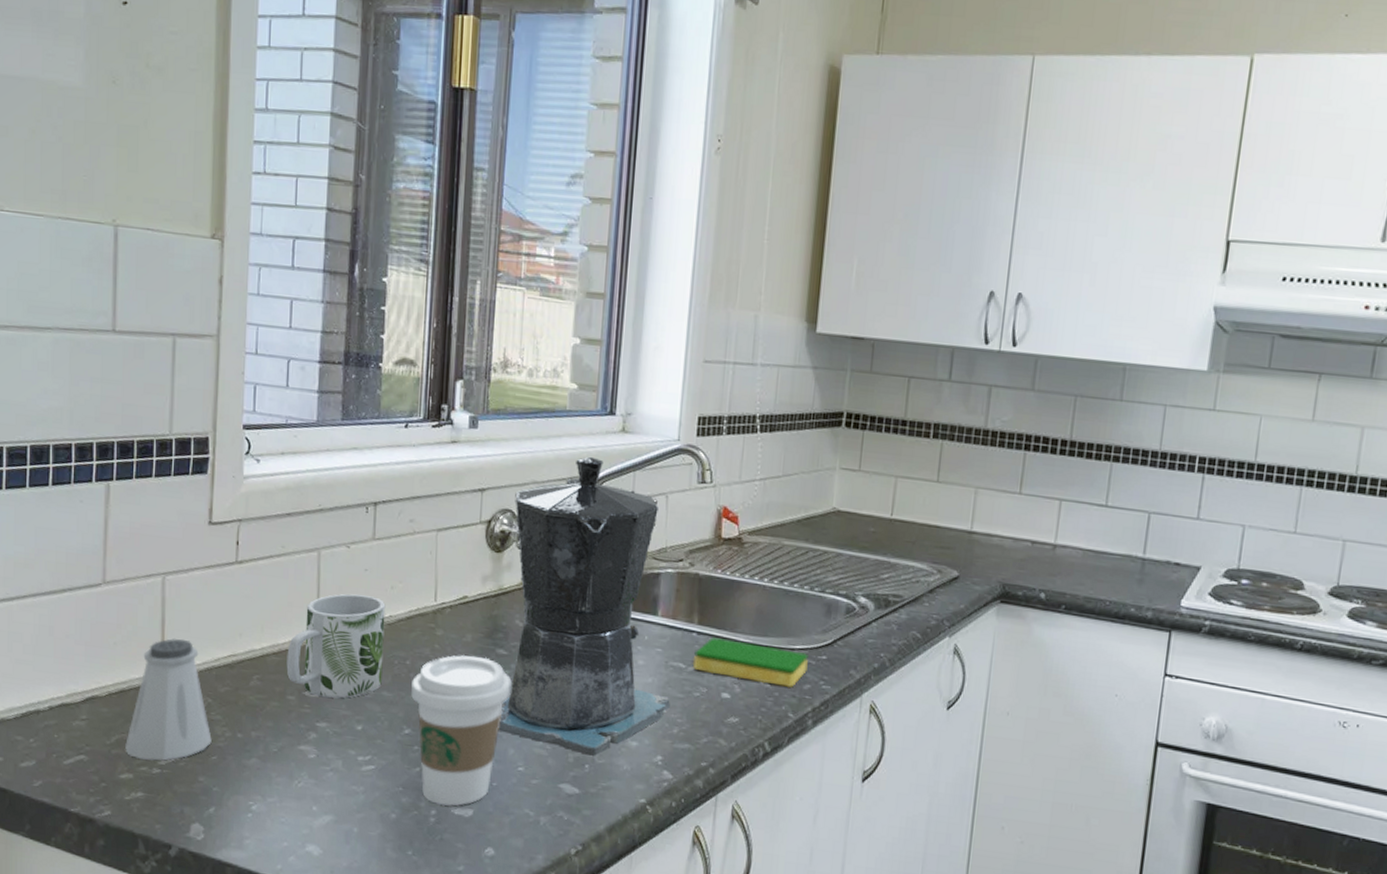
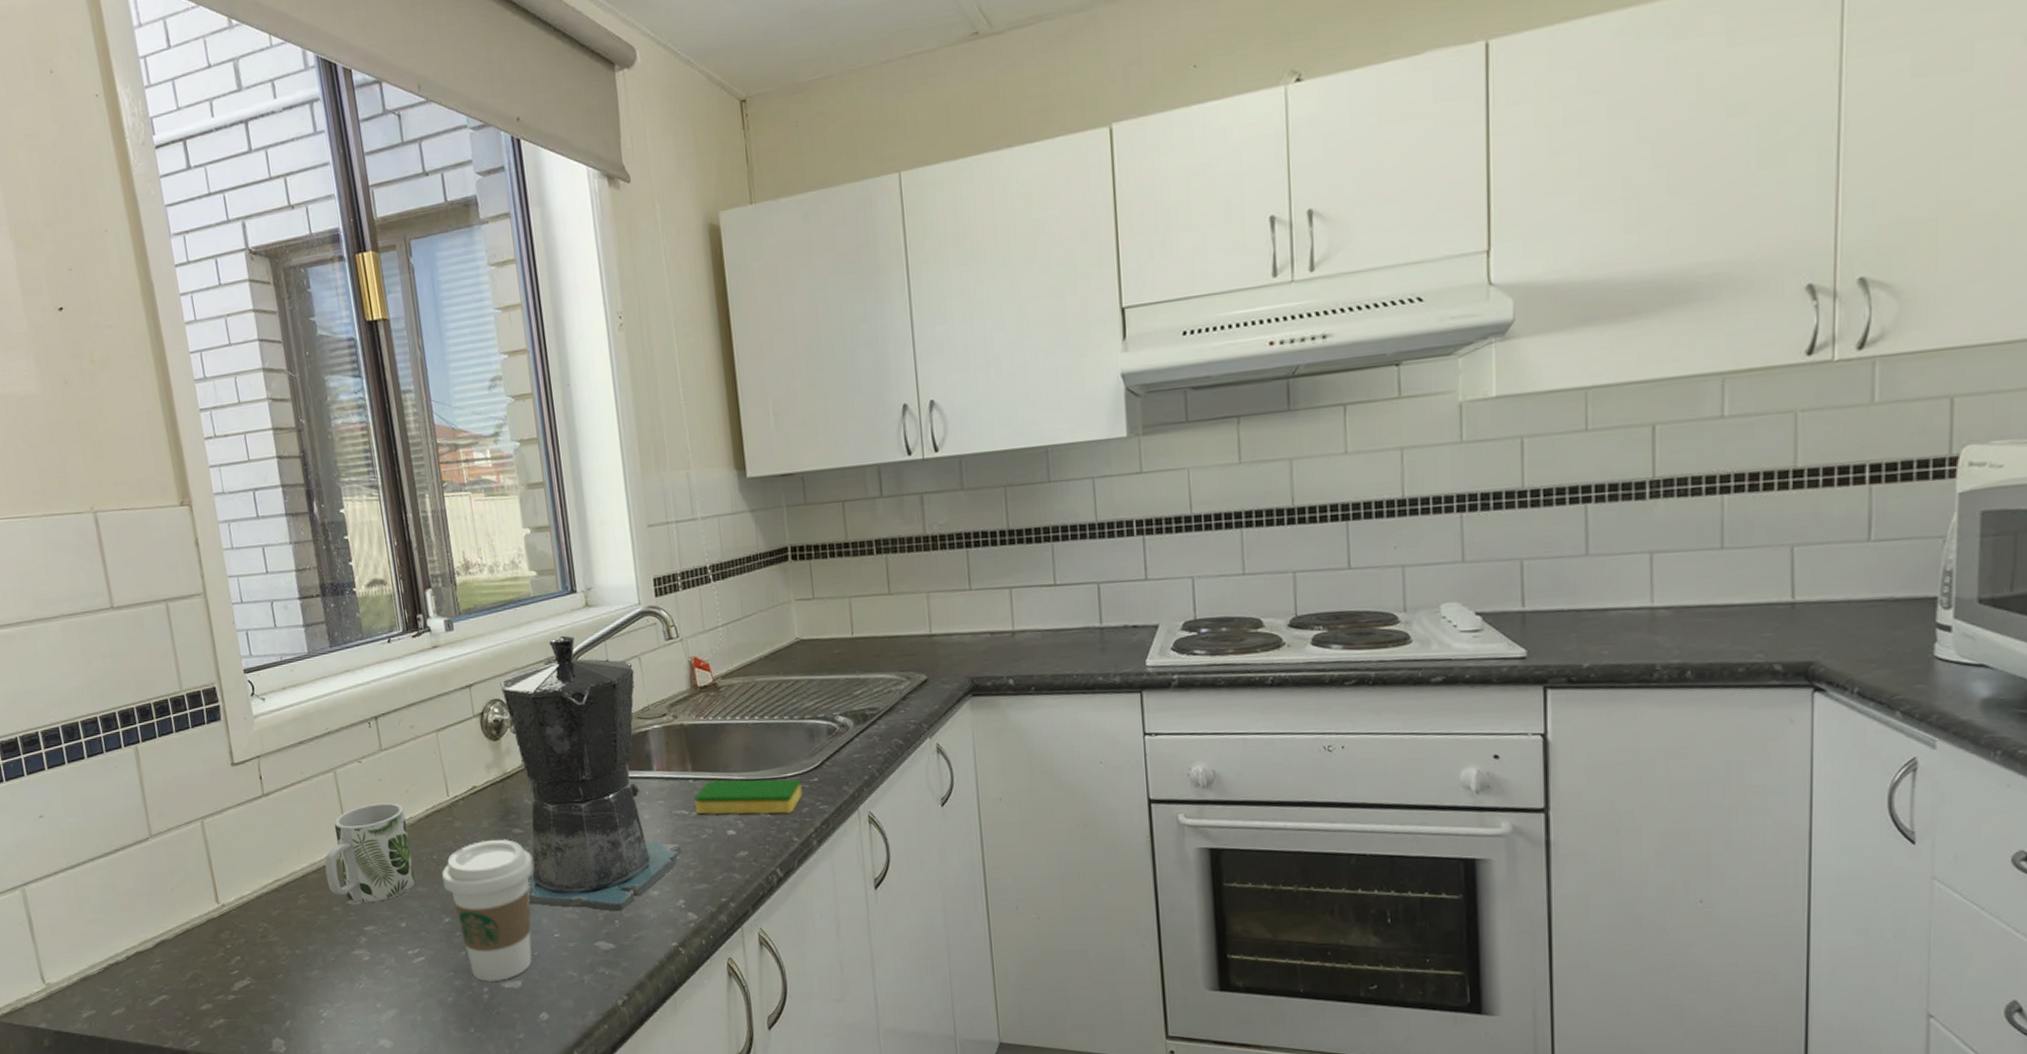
saltshaker: present [125,639,212,761] -> none [198,874,275,990]

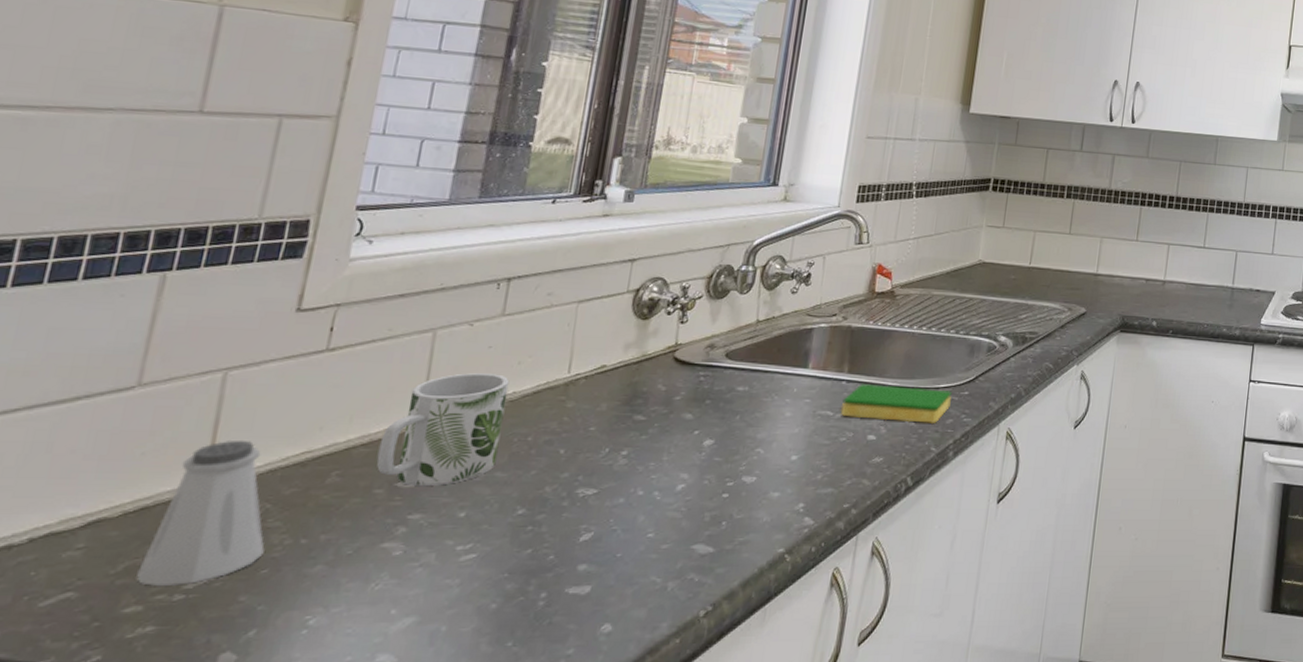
saltshaker: none [198,874,275,990] -> present [137,439,265,587]
coffee cup: present [442,838,534,982] -> none [530,424,649,587]
coffee maker: present [500,635,682,911] -> none [627,224,816,512]

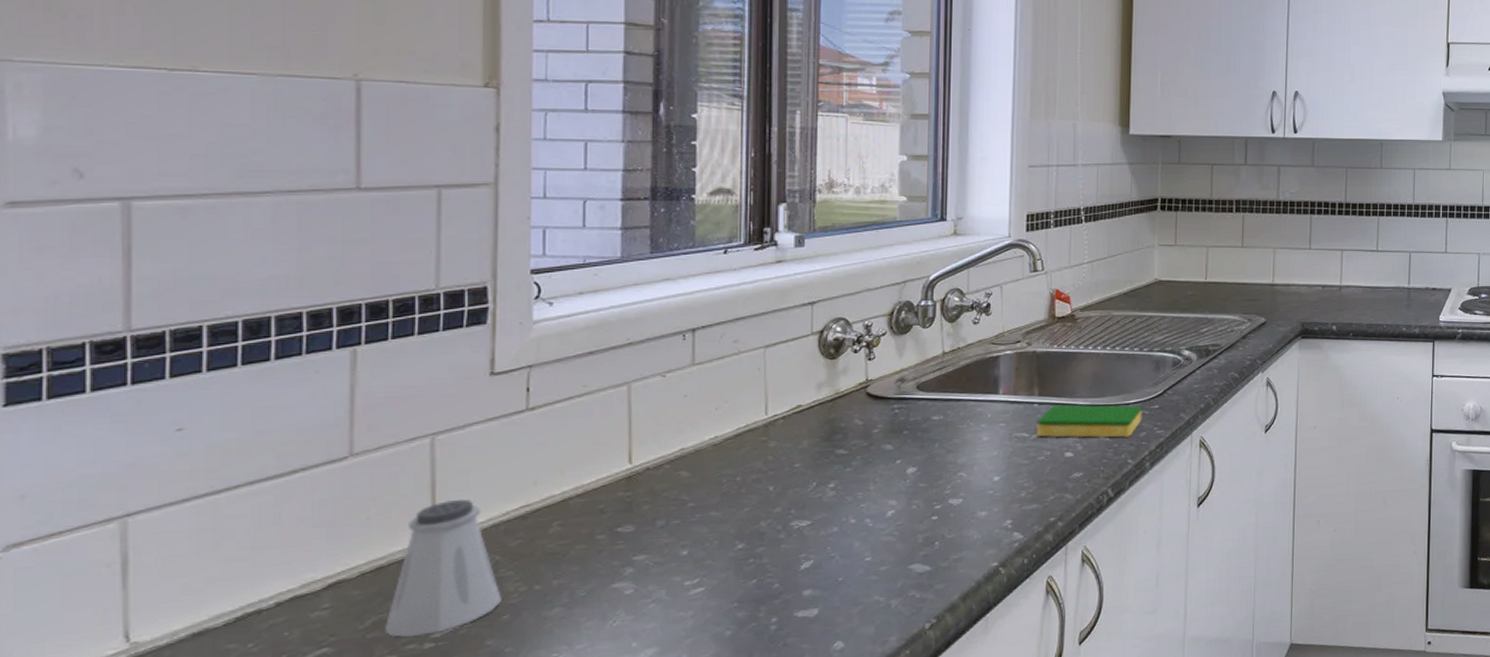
mug: present [376,372,510,486] -> none [594,420,710,530]

